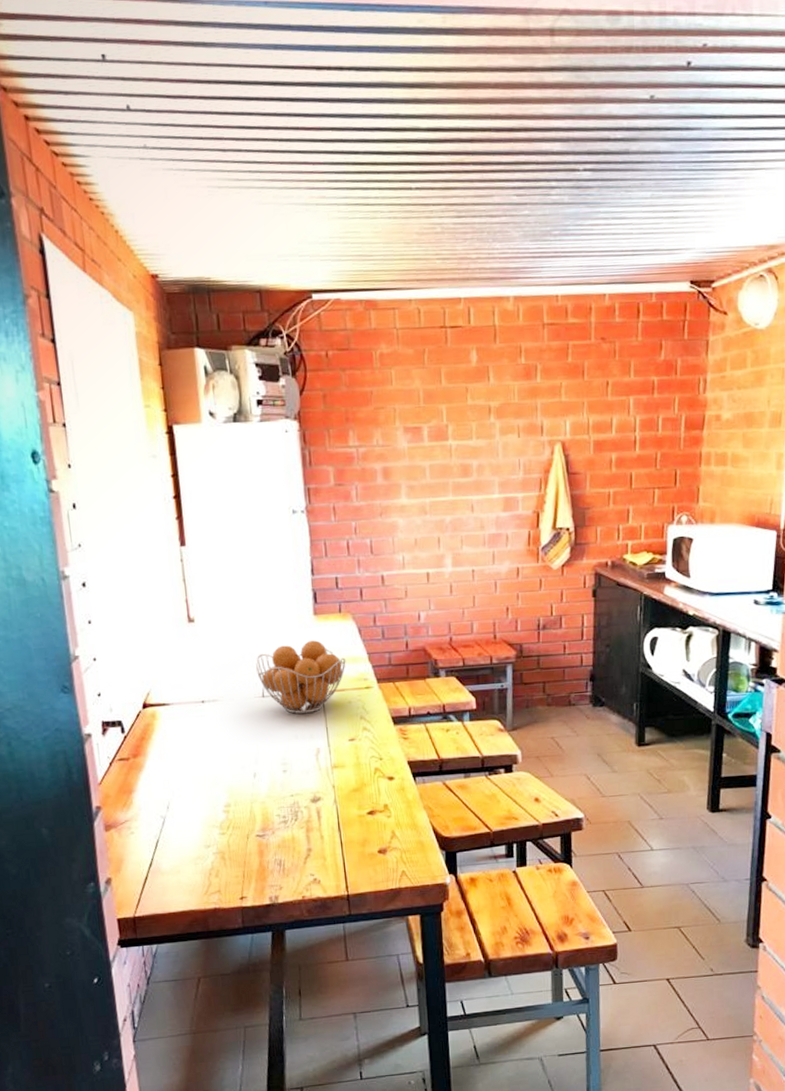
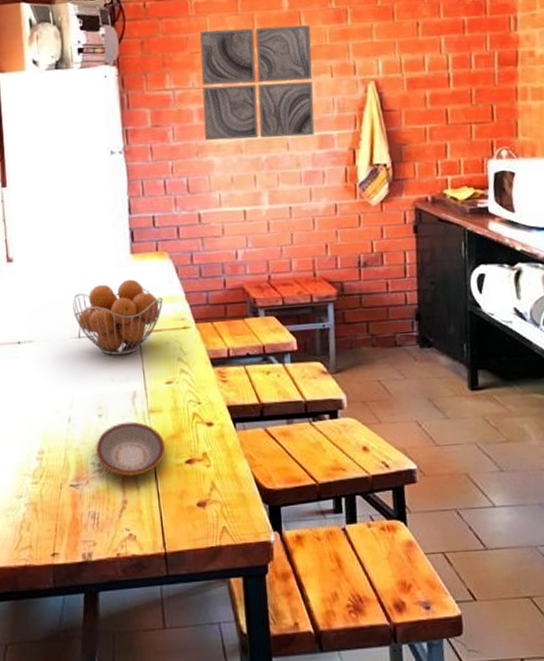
plate: none [280,776,349,827] -> present [95,421,166,476]
wall art: none [384,381,500,501] -> present [200,25,315,141]

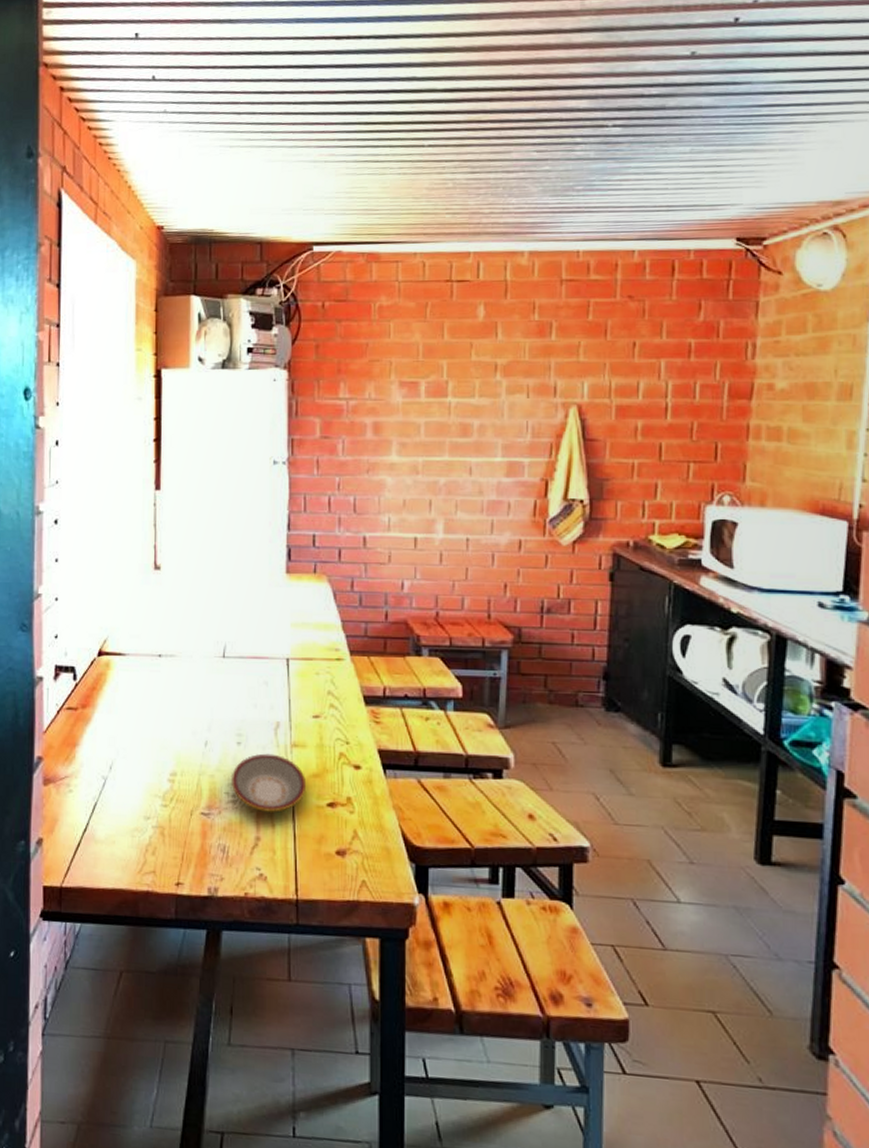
fruit basket: present [72,279,163,355] -> none [218,601,317,680]
wall art: present [200,25,315,141] -> none [378,337,508,462]

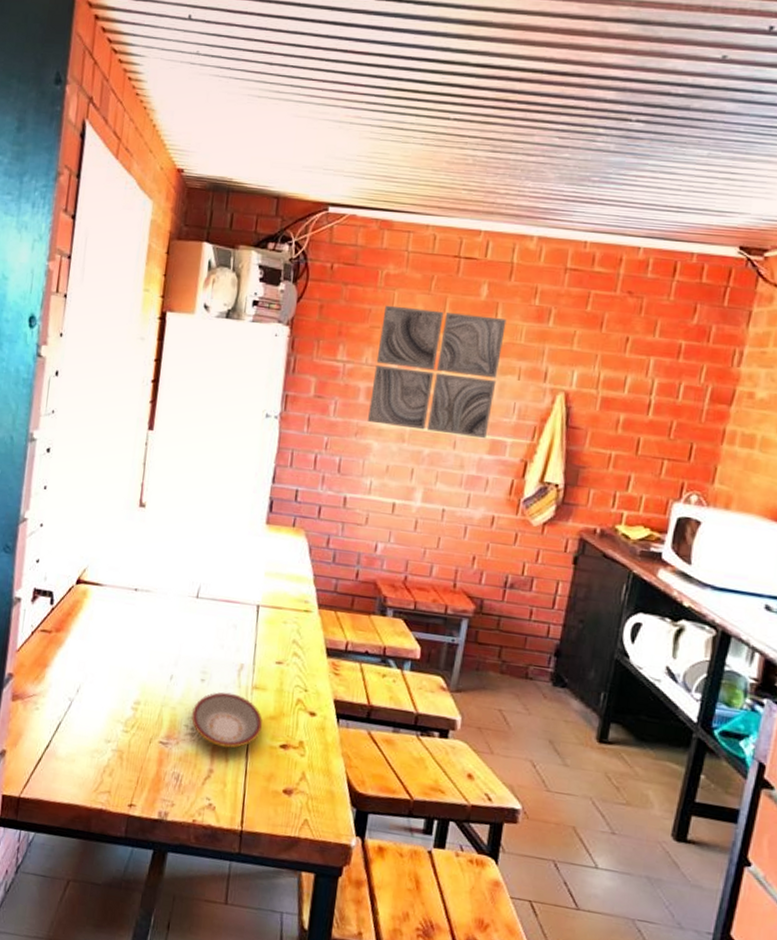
wall art: none [378,337,508,462] -> present [368,305,507,439]

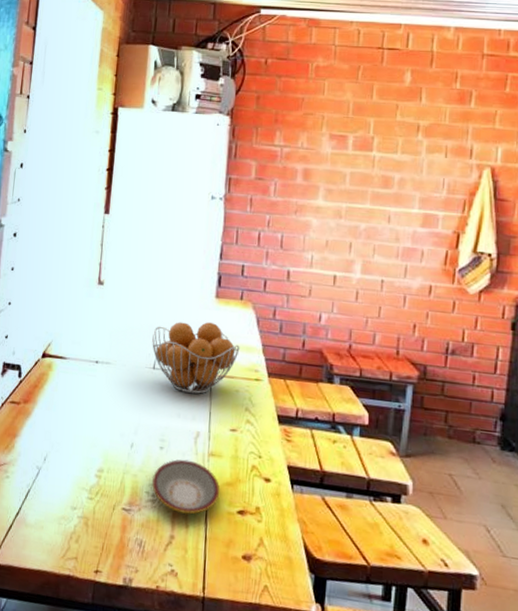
fruit basket: none [195,548,290,625] -> present [151,322,240,394]
wall art: present [368,305,507,439] -> none [306,94,431,213]

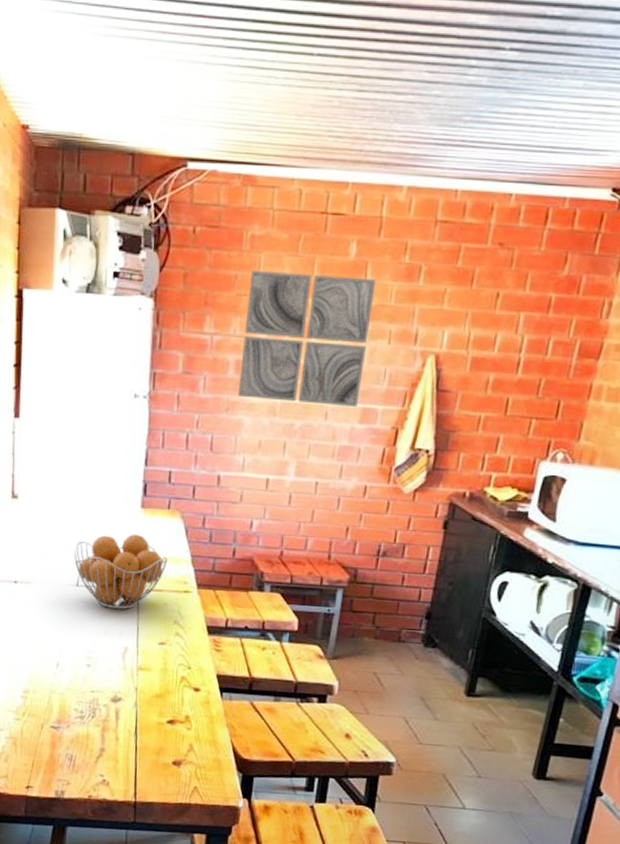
plate: present [152,459,220,515] -> none [80,675,150,727]
wall art: none [306,94,431,213] -> present [238,270,376,408]

